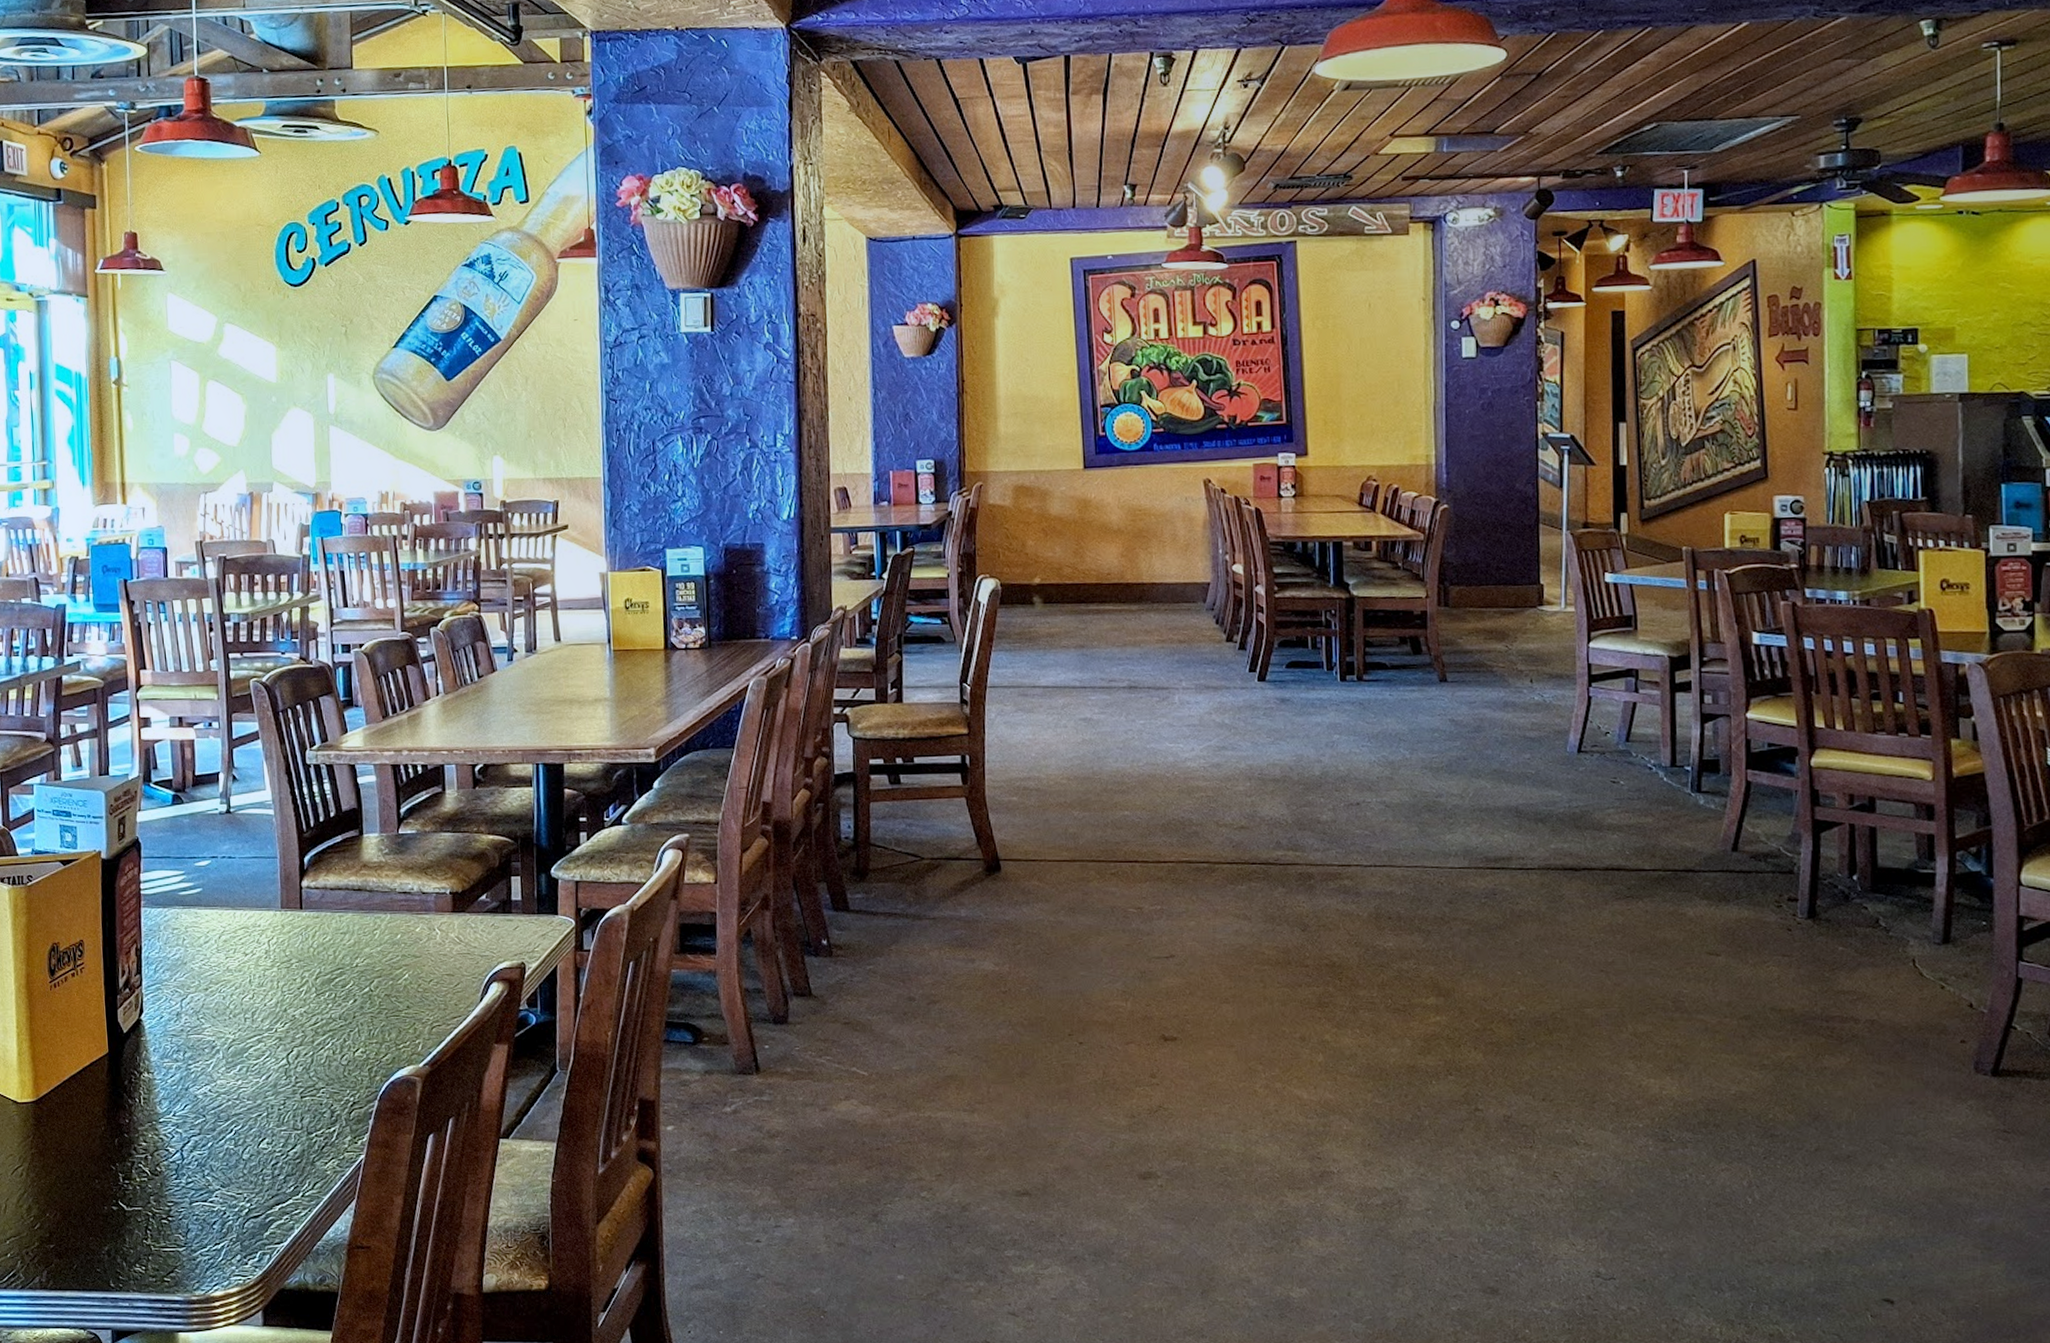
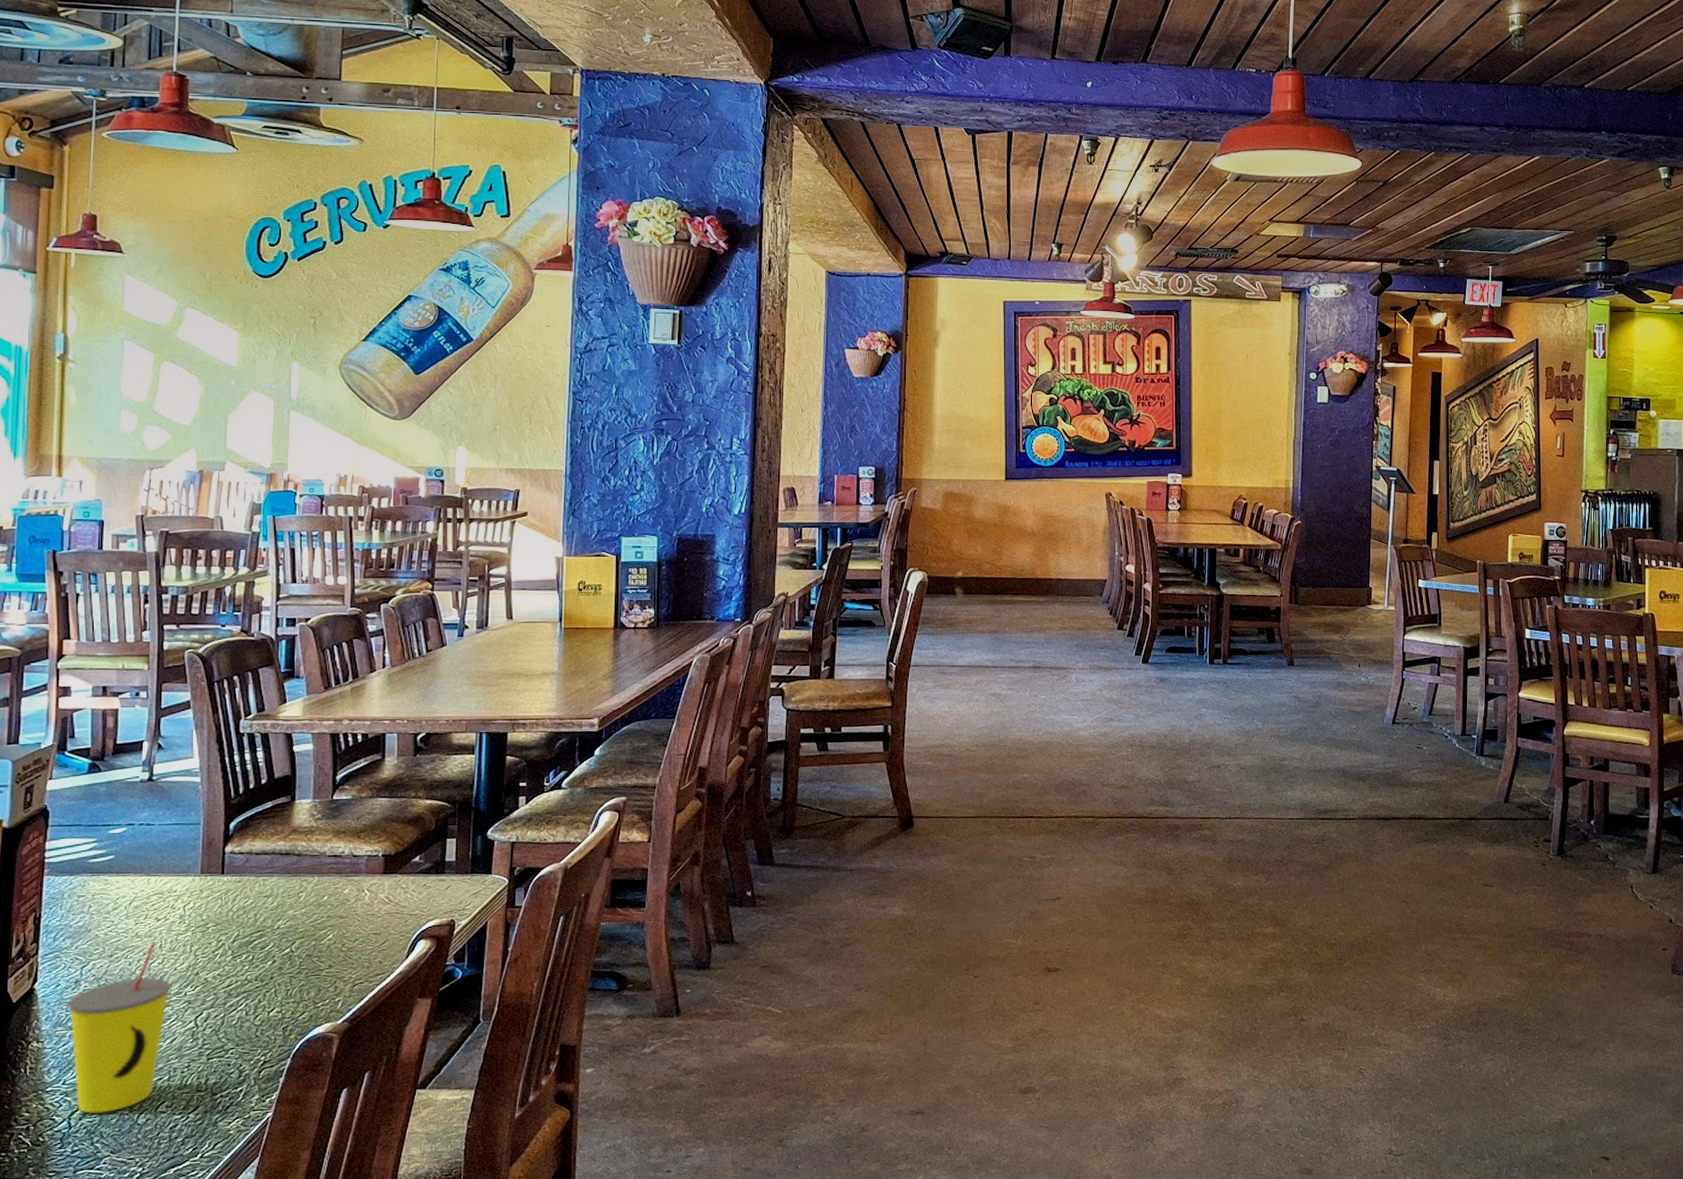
straw: none [172,977,263,1146] -> present [68,942,172,1114]

